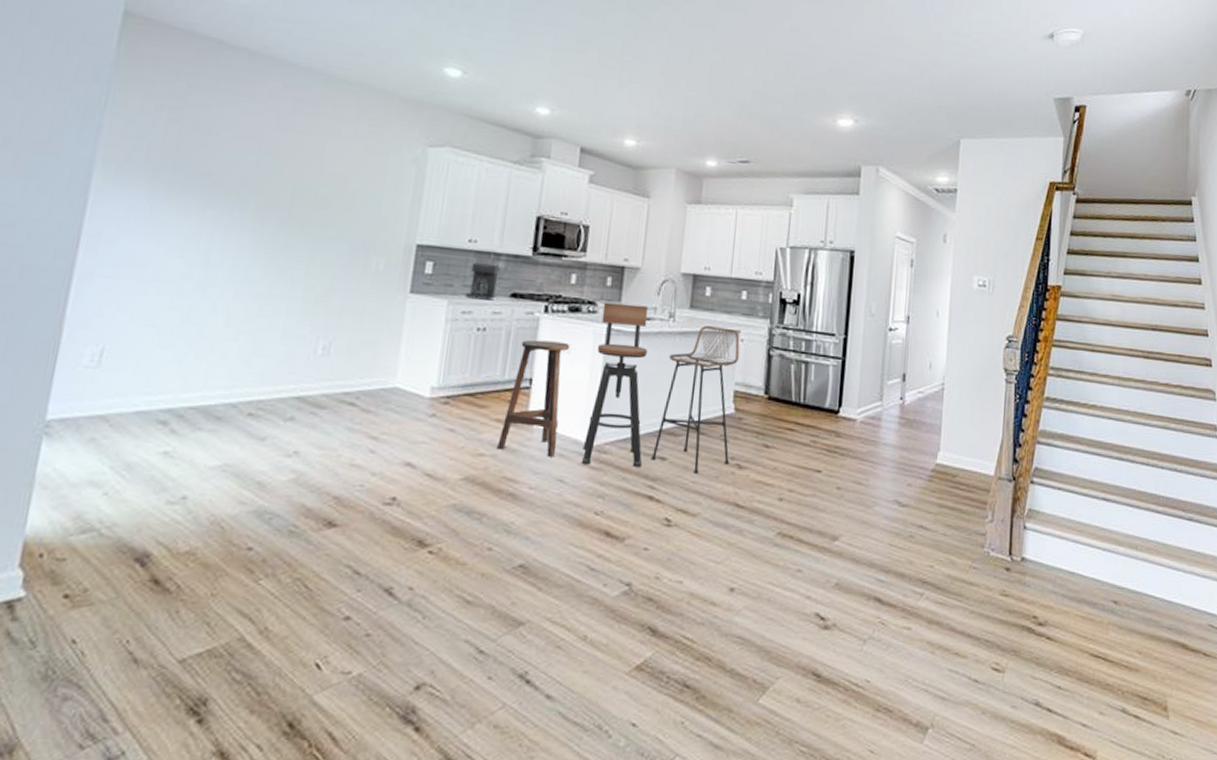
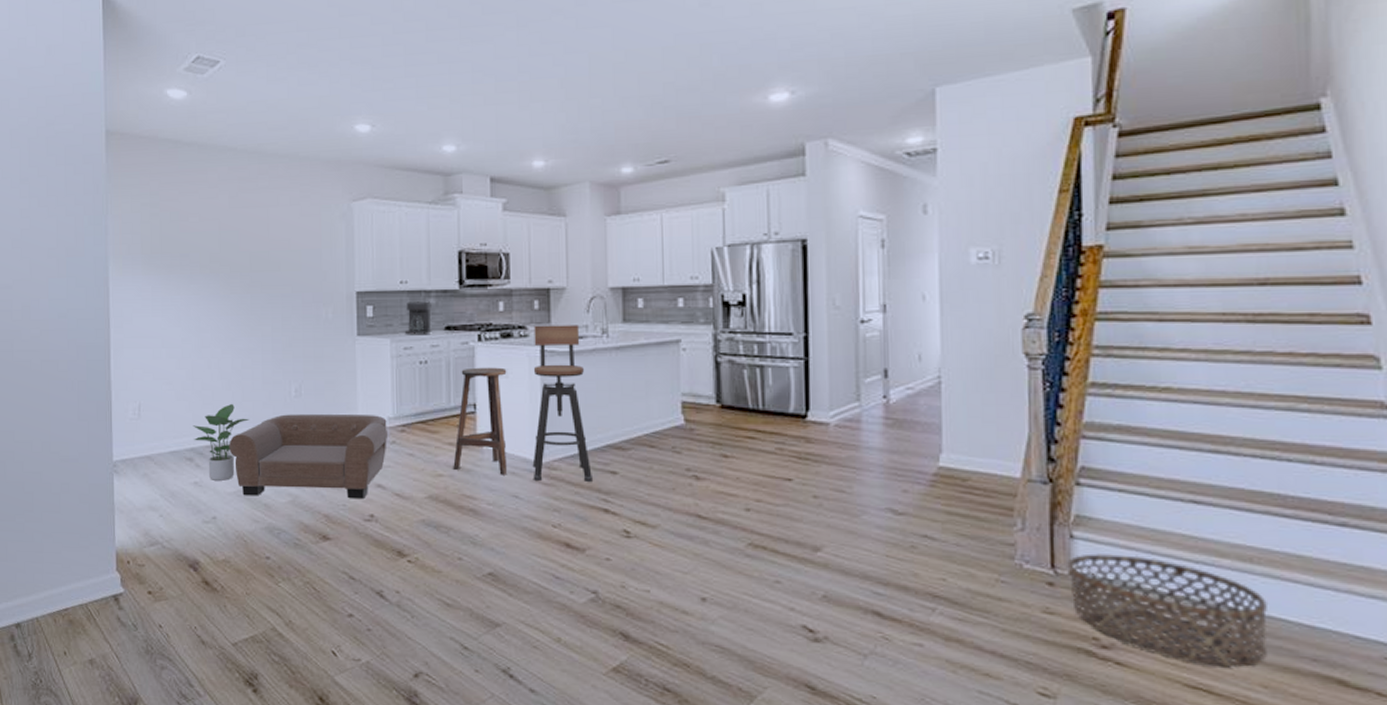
potted plant: none [174,357,257,451] -> present [193,403,250,481]
dog bed: none [221,375,430,478] -> present [229,414,389,498]
bar stool: present [650,326,740,474] -> none [601,338,685,486]
basket: none [1020,542,1144,638] -> present [1067,553,1269,668]

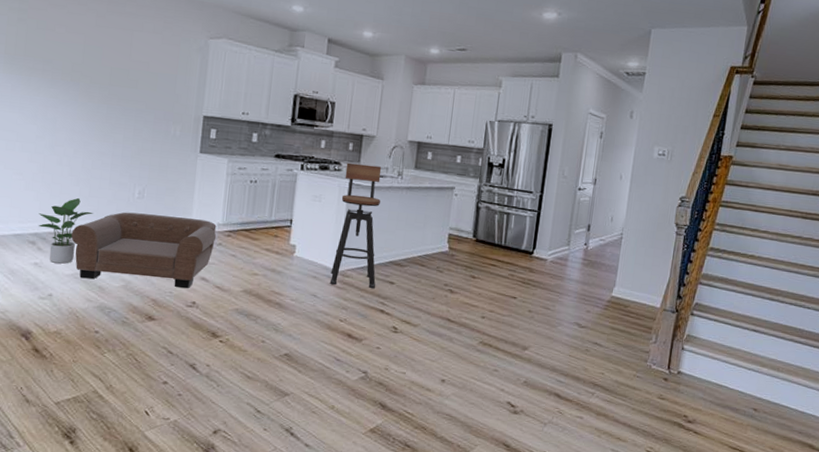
coffee maker: present [404,301,432,335] -> none [240,130,266,160]
bar stool: present [453,367,508,475] -> none [267,190,321,278]
basket: present [1067,553,1269,668] -> none [676,360,782,436]

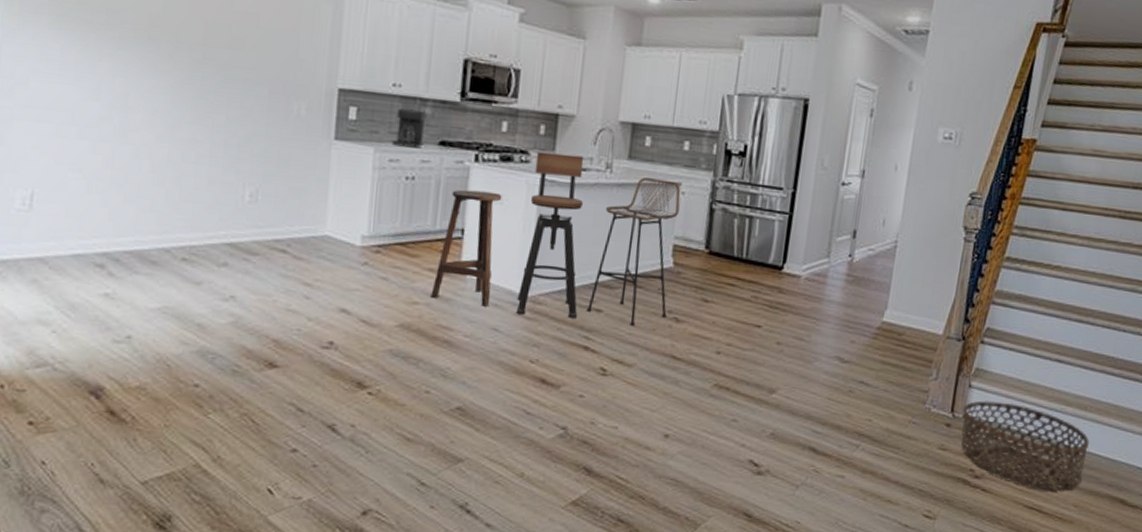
potted plant: present [38,197,94,264] -> none [107,202,187,294]
dog bed: present [71,212,217,288] -> none [156,221,361,323]
coffee maker: none [240,130,266,160] -> present [391,108,427,148]
bar stool: none [267,190,321,278] -> present [431,189,502,307]
bar stool: none [382,183,454,295] -> present [586,177,681,326]
basket: none [676,360,782,436] -> present [961,400,1089,492]

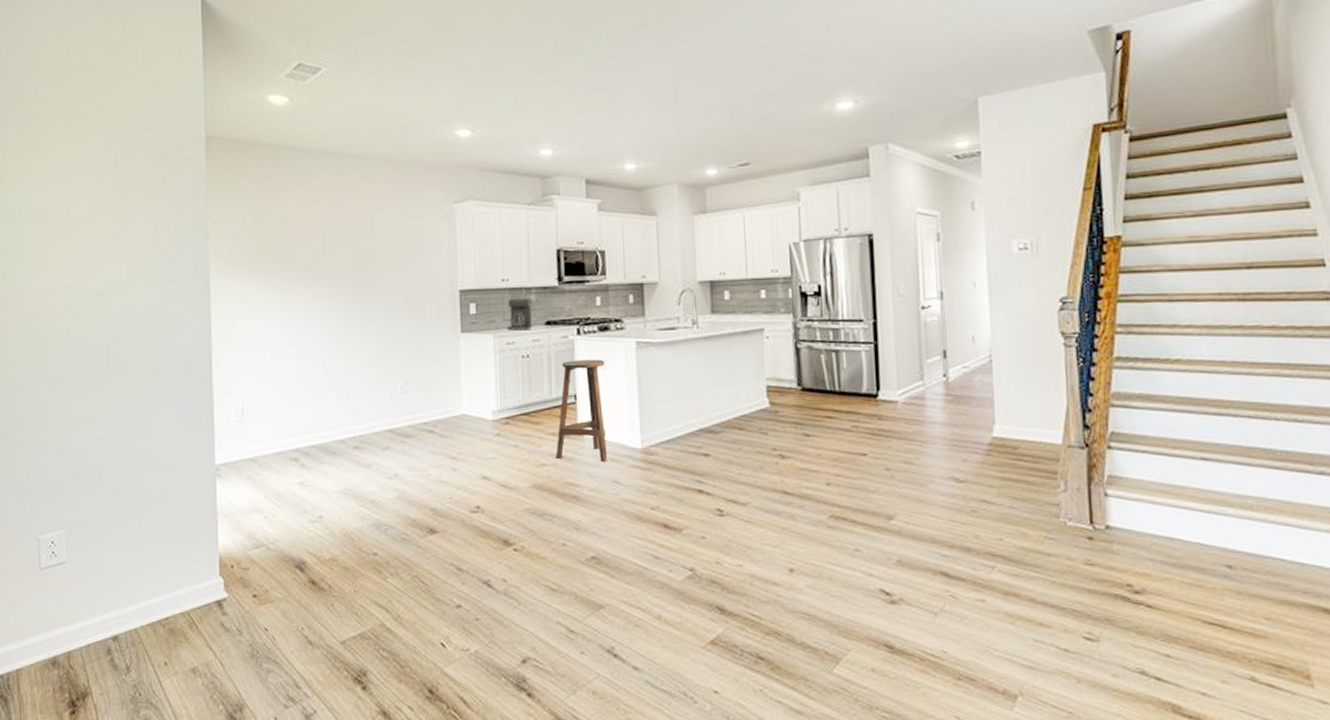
bar stool: present [517,151,584,318] -> none [629,317,687,465]
bar stool: present [586,177,681,326] -> none [695,327,771,466]
basket: present [961,400,1089,492] -> none [1103,509,1269,604]

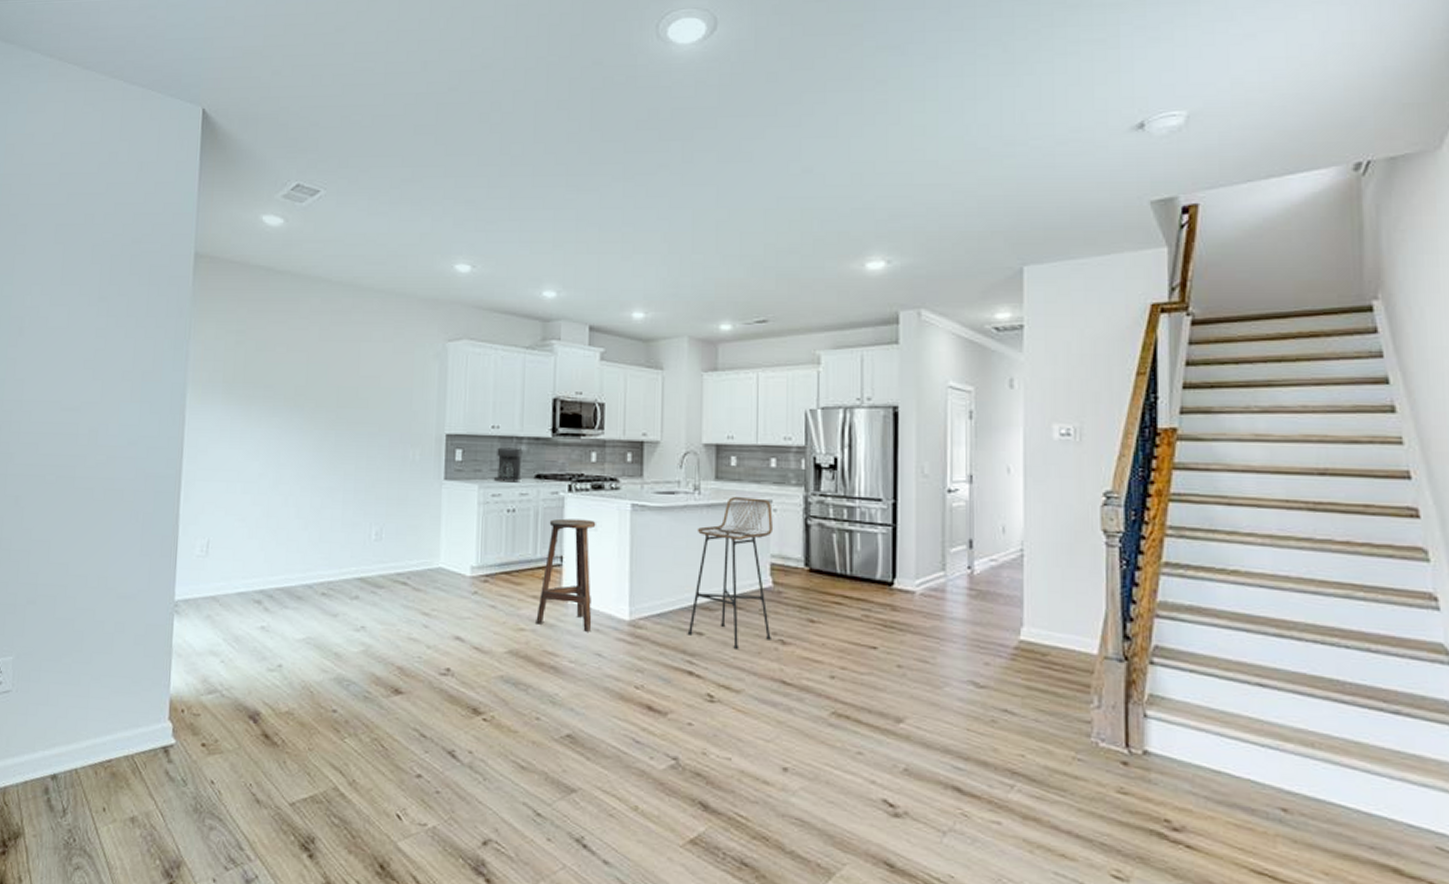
bar stool: none [695,327,771,466] -> present [687,497,773,649]

